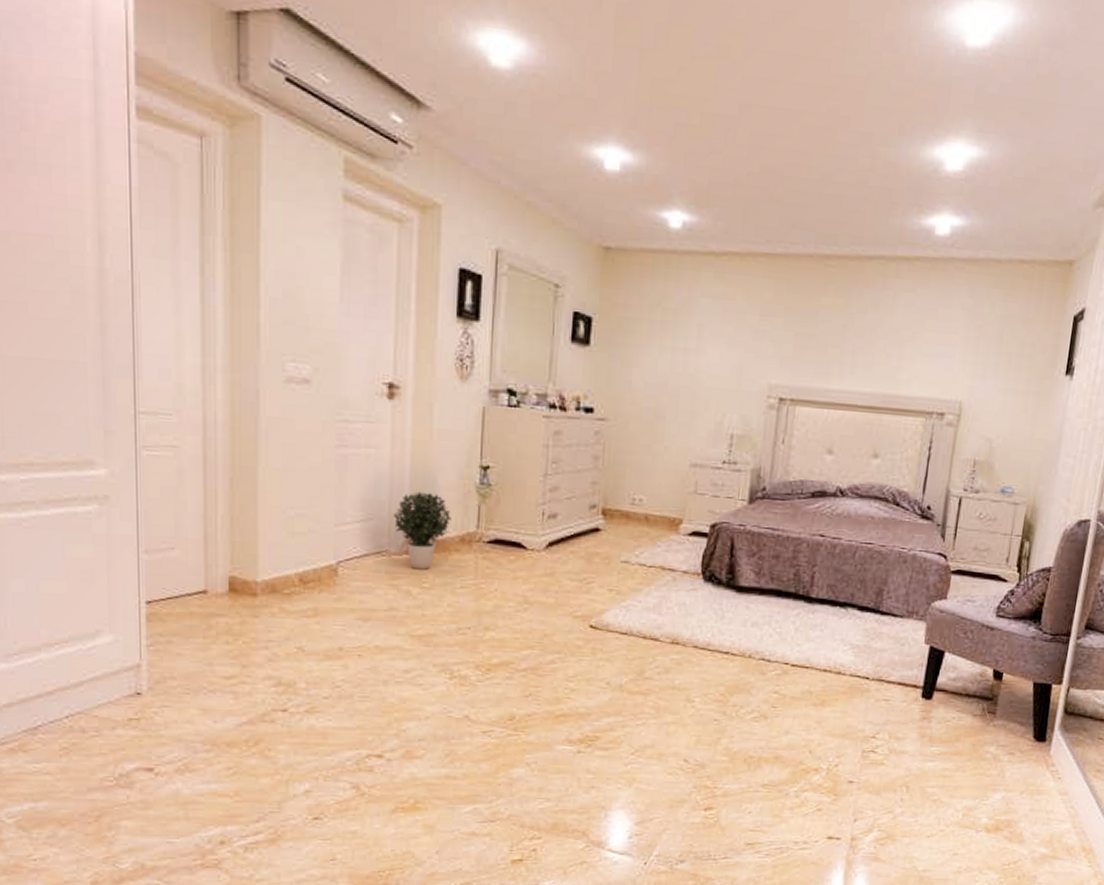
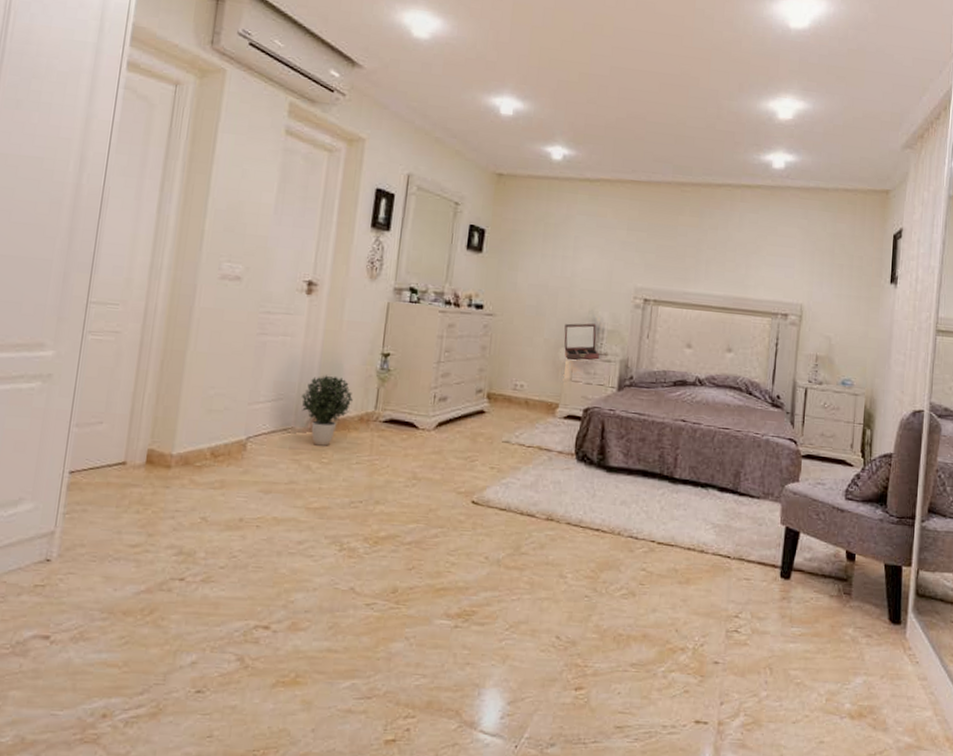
jewelry box: none [687,427,728,471] -> present [564,323,599,360]

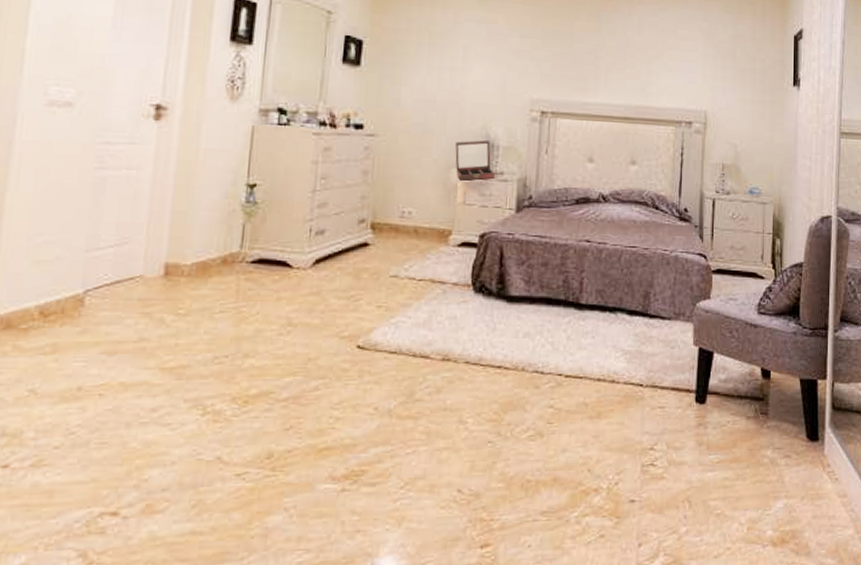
potted plant: present [302,375,353,446] -> none [152,212,214,295]

